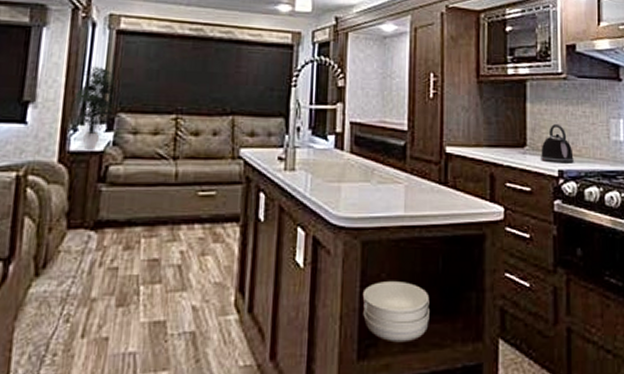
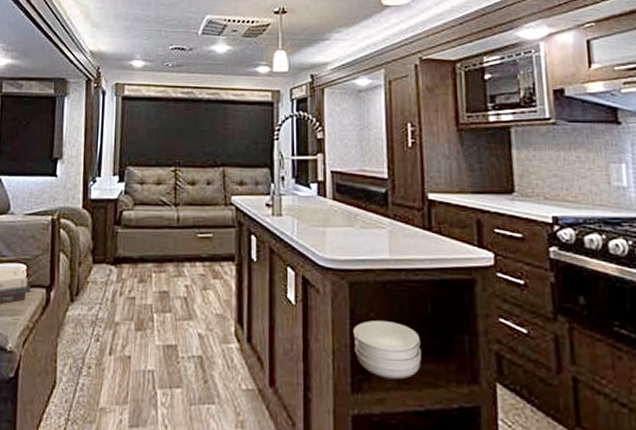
plant: present [73,66,120,150] -> none [91,128,128,198]
kettle: present [541,124,574,165] -> none [531,170,570,211]

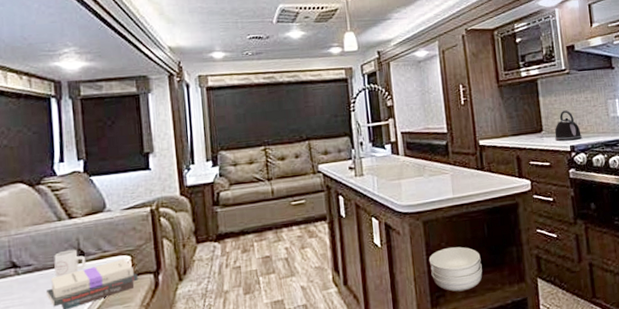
kettle: none [531,170,570,211] -> present [554,110,582,142]

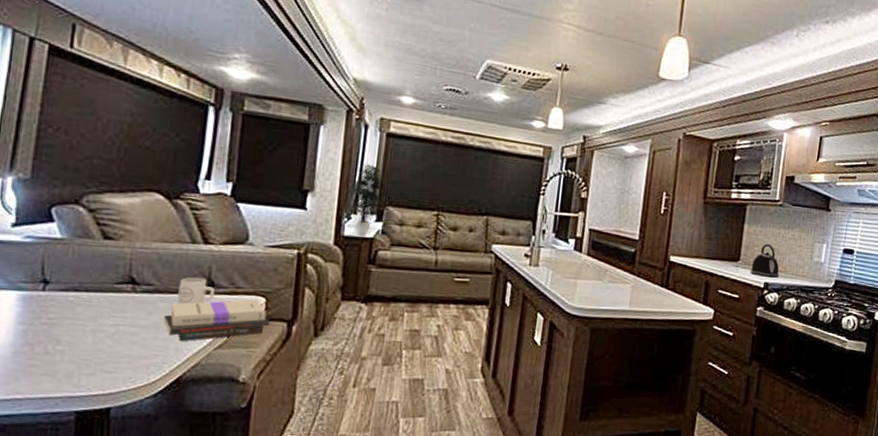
plant: none [182,118,220,183] -> present [347,163,389,236]
bowl: present [429,246,483,292] -> none [587,361,644,410]

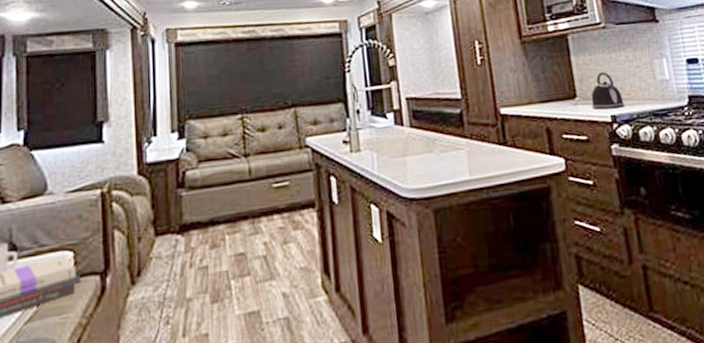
plant: present [347,163,389,236] -> none [144,79,188,159]

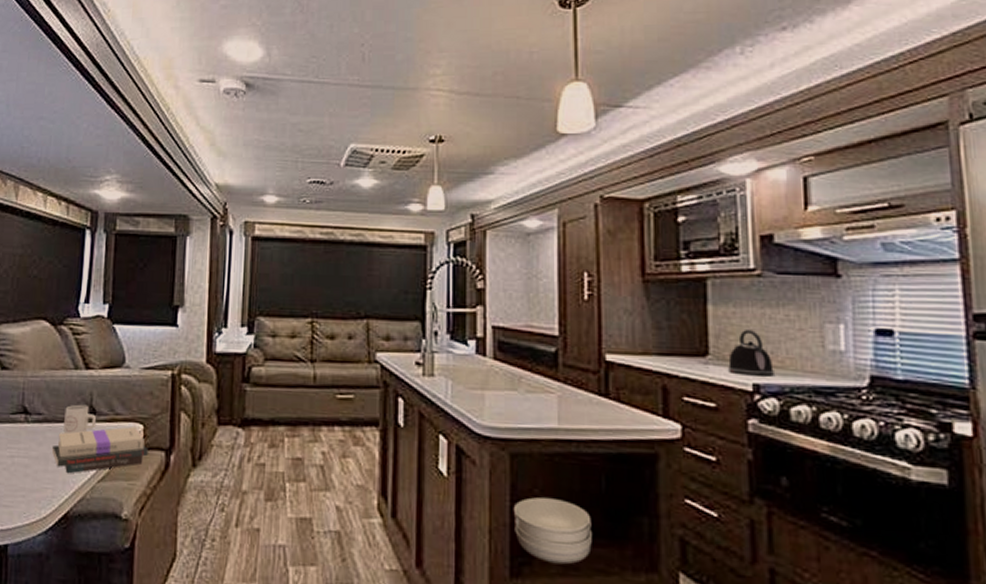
bowl: none [441,242,510,302] -> present [513,497,592,565]

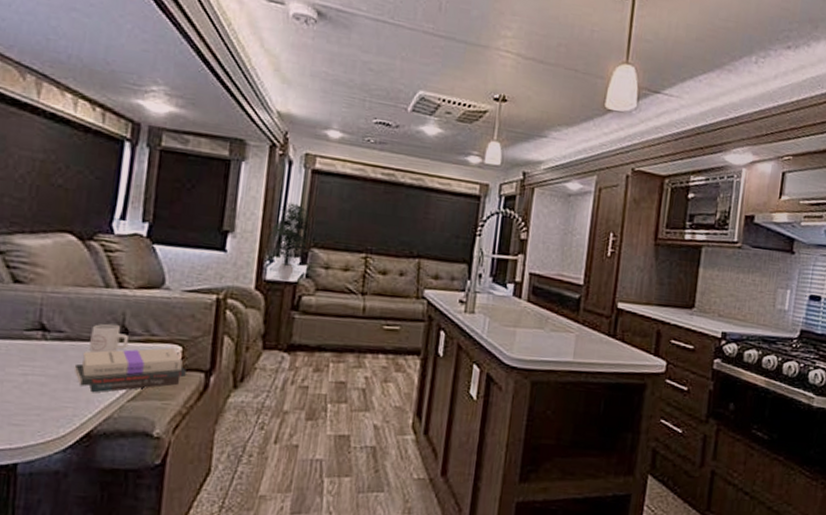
plant: none [216,272,258,351] -> present [270,202,314,280]
bowl: present [513,497,592,565] -> none [527,417,589,471]
kettle: present [728,330,774,378] -> none [706,290,738,328]

